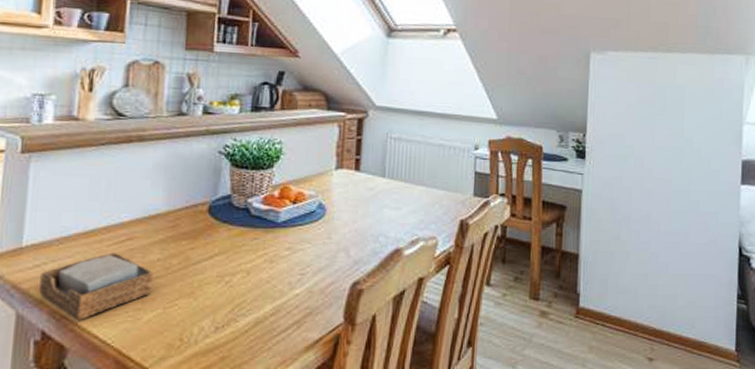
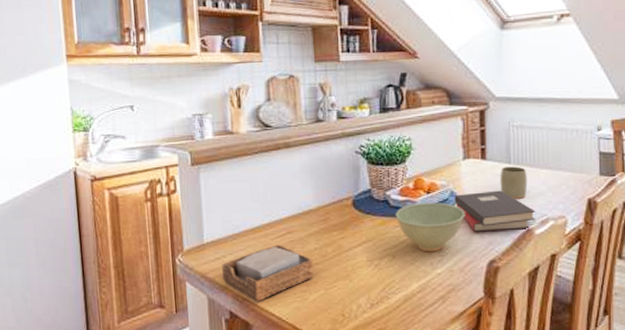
bowl: none [255,213,332,270] -> present [395,202,465,252]
hardback book: none [322,205,407,250] -> present [454,190,536,232]
mug: none [371,180,401,216] -> present [500,166,528,199]

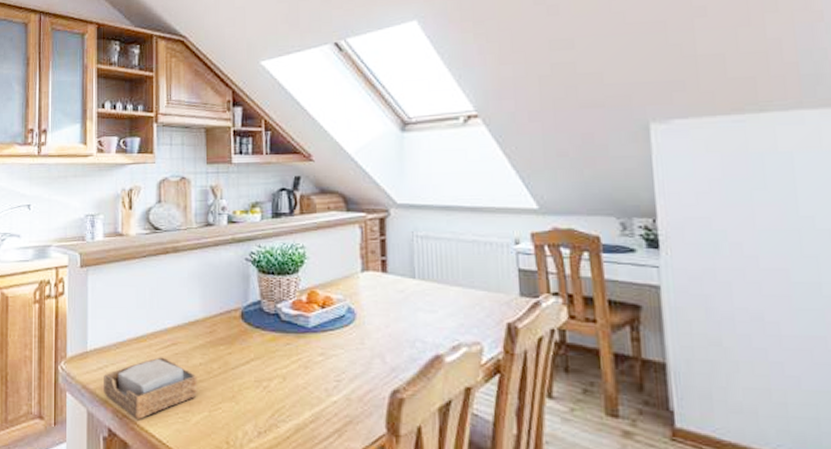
bowl: present [395,202,465,252] -> none [286,318,364,376]
hardback book: present [454,190,536,232] -> none [352,308,446,356]
mug: present [500,166,528,199] -> none [403,281,435,319]

